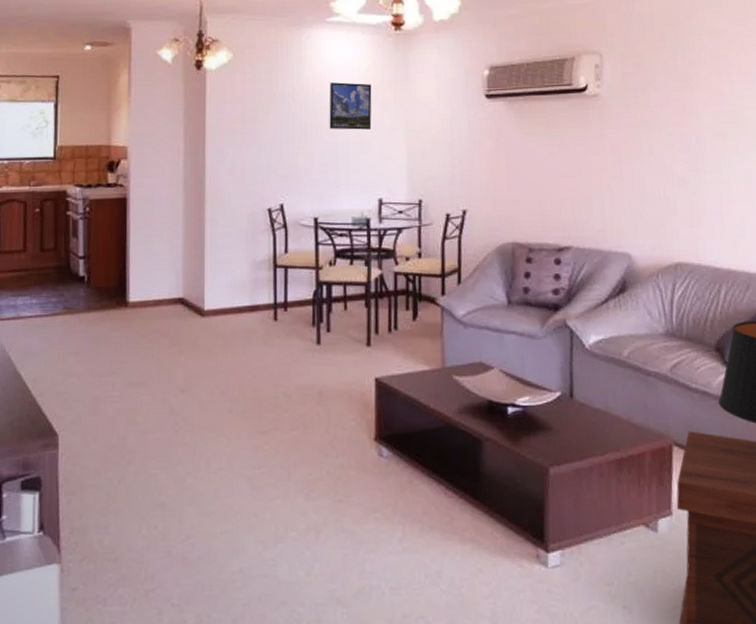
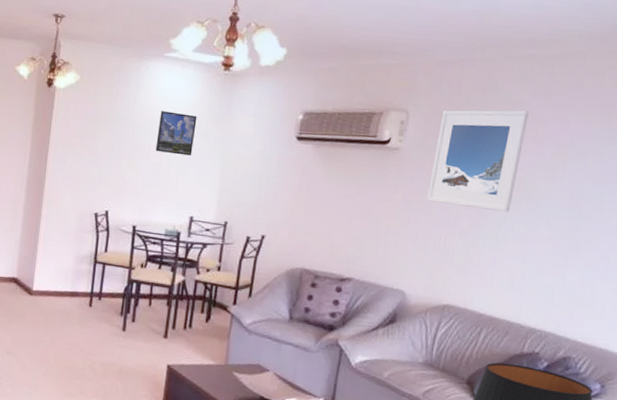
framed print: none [636,39,728,151] -> present [427,110,529,213]

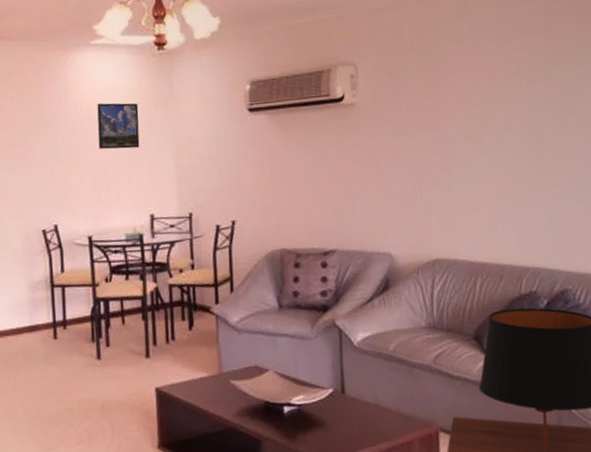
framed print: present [427,110,529,213] -> none [389,46,476,154]

